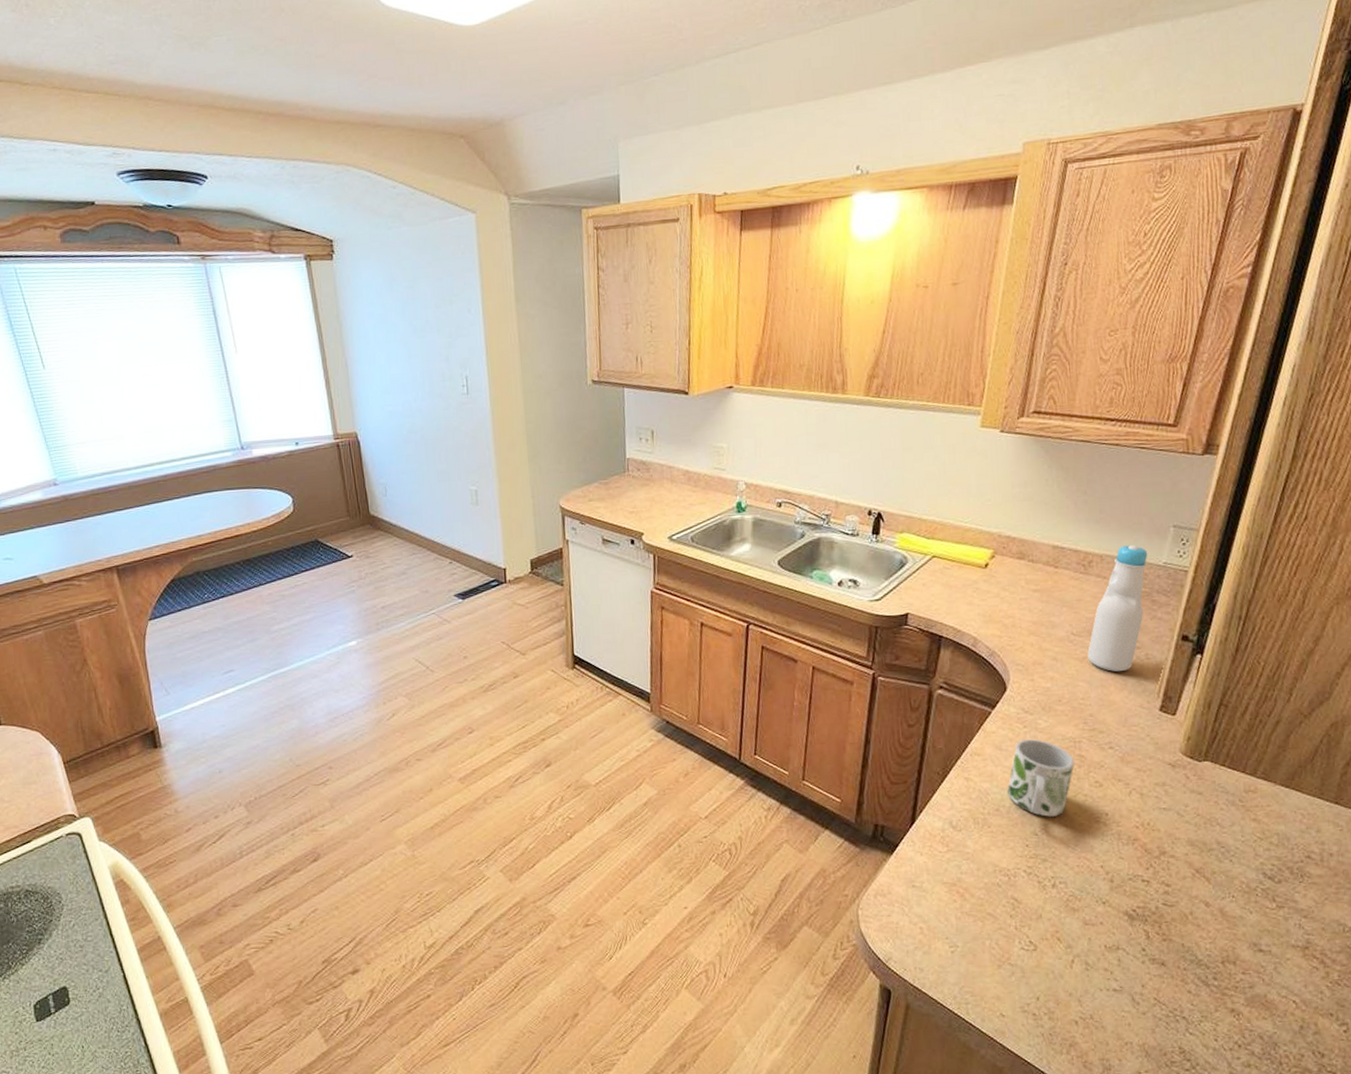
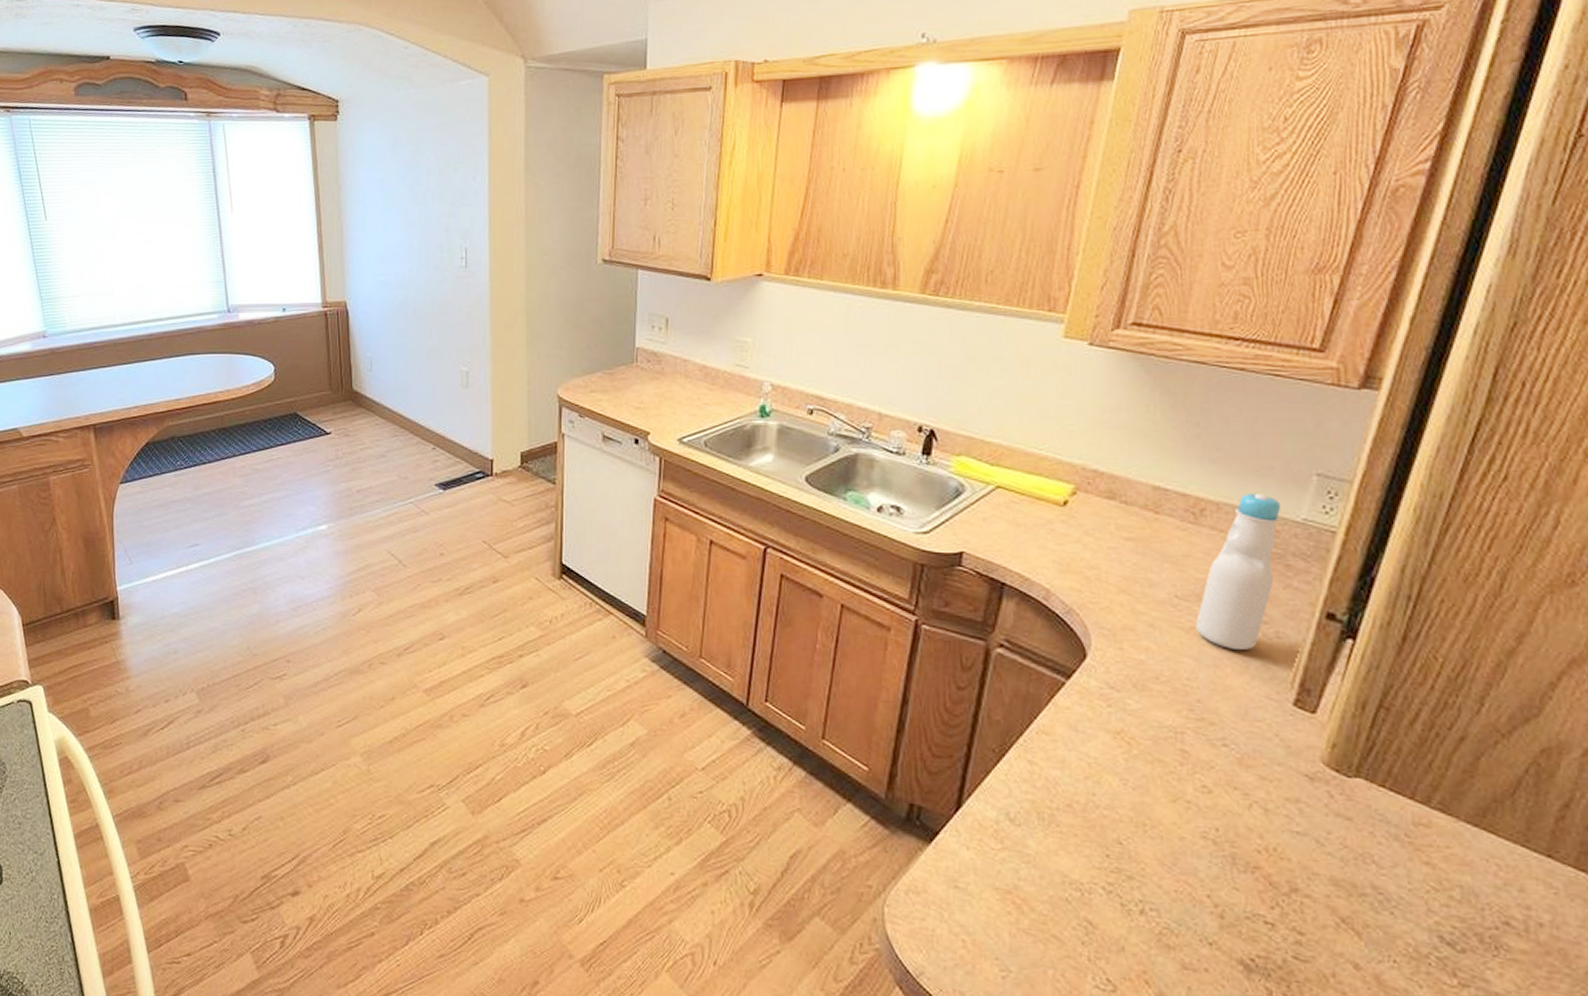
mug: present [1007,738,1075,817] -> none [1084,721,1176,824]

